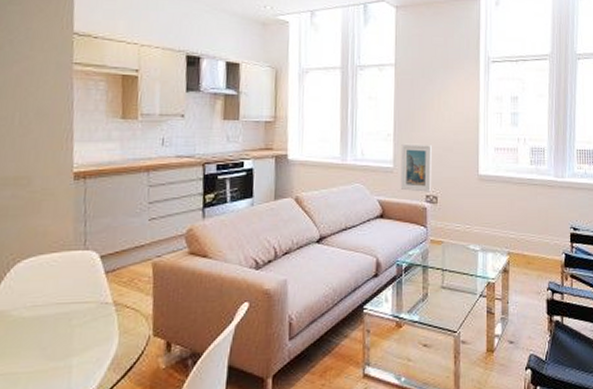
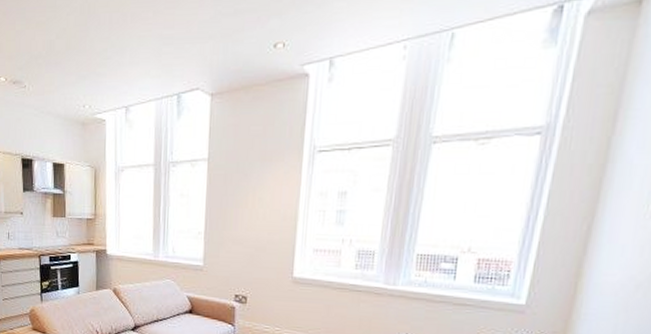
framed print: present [400,143,432,192] -> none [209,242,243,292]

